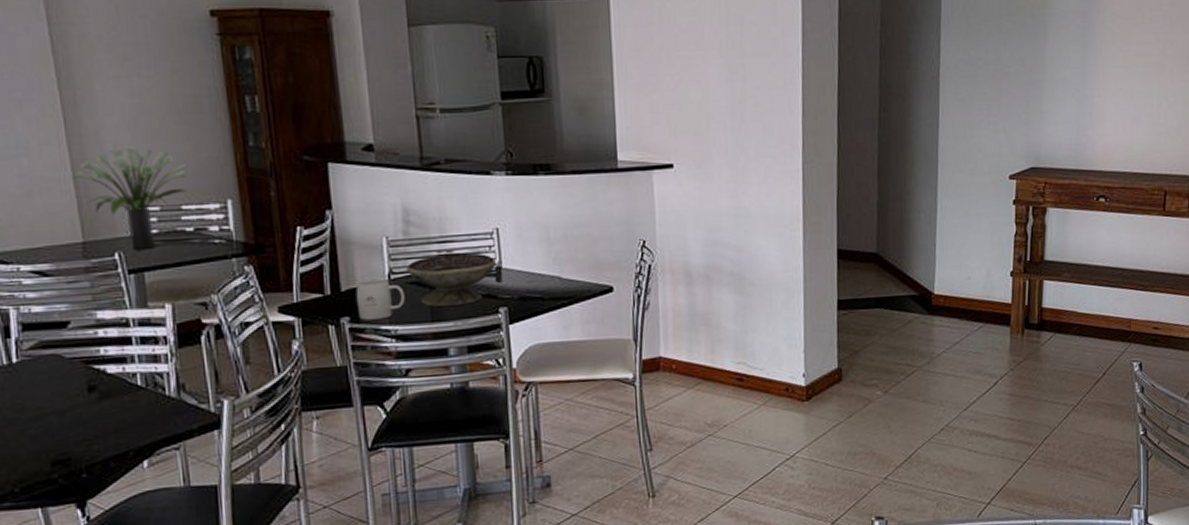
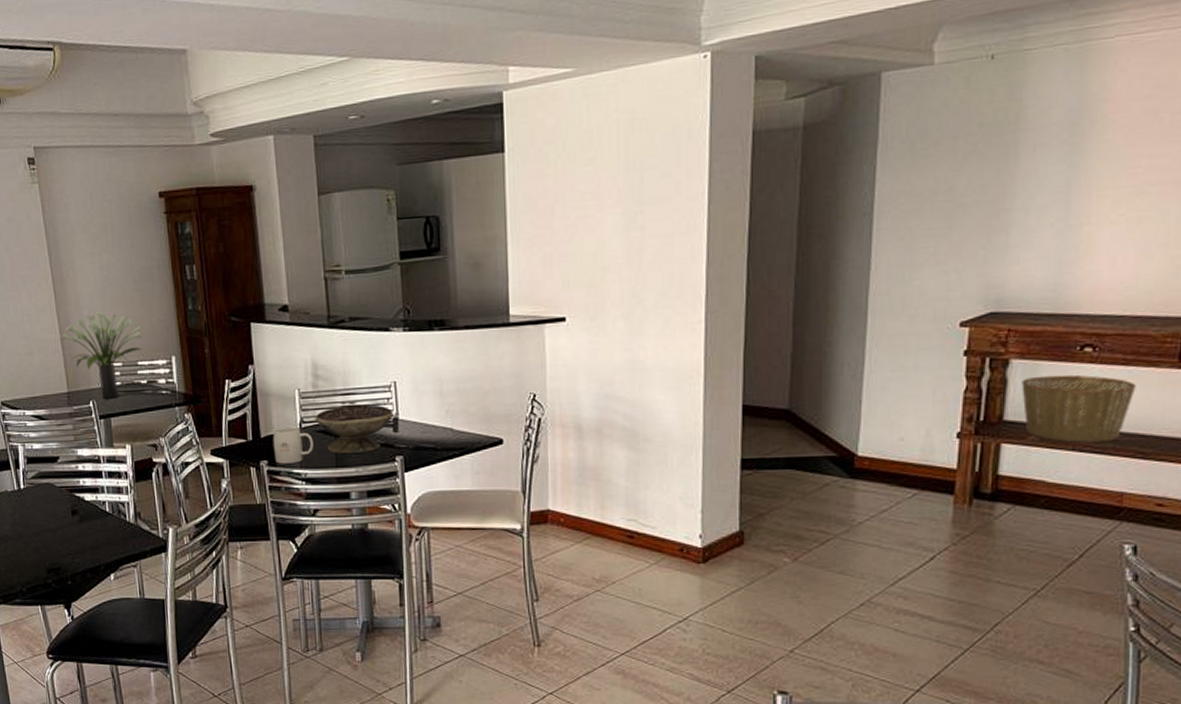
basket: none [1056,221,1136,278] -> present [1021,375,1136,443]

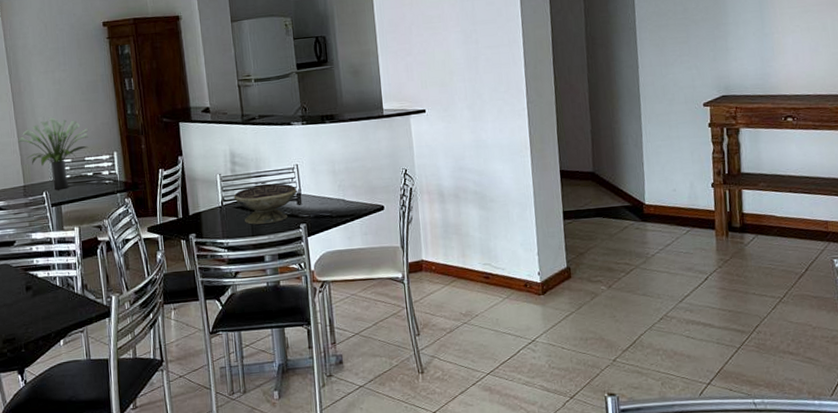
mug: present [272,427,314,464] -> none [199,204,233,236]
basket: present [1021,375,1136,443] -> none [749,138,824,187]

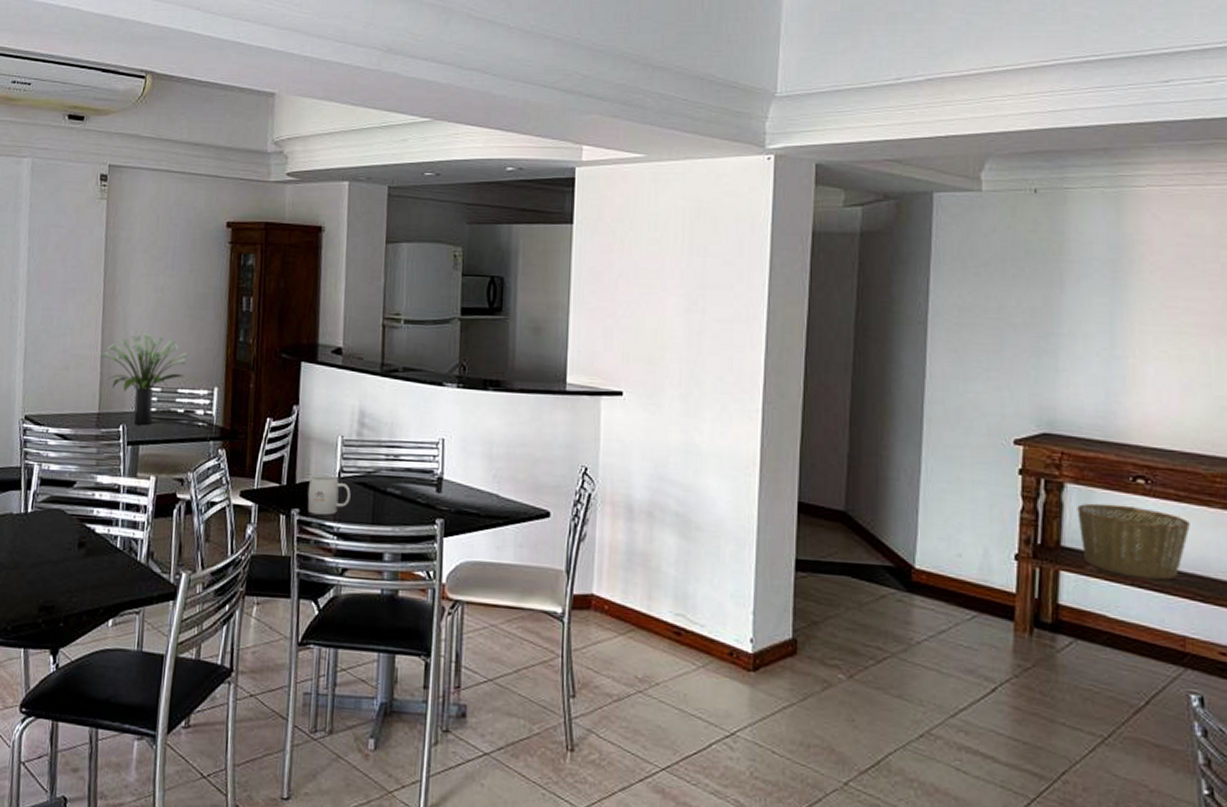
mug: none [199,204,233,236] -> present [307,474,351,516]
decorative bowl: present [233,183,297,225] -> none [355,458,438,512]
basket: none [749,138,824,187] -> present [1077,503,1190,580]

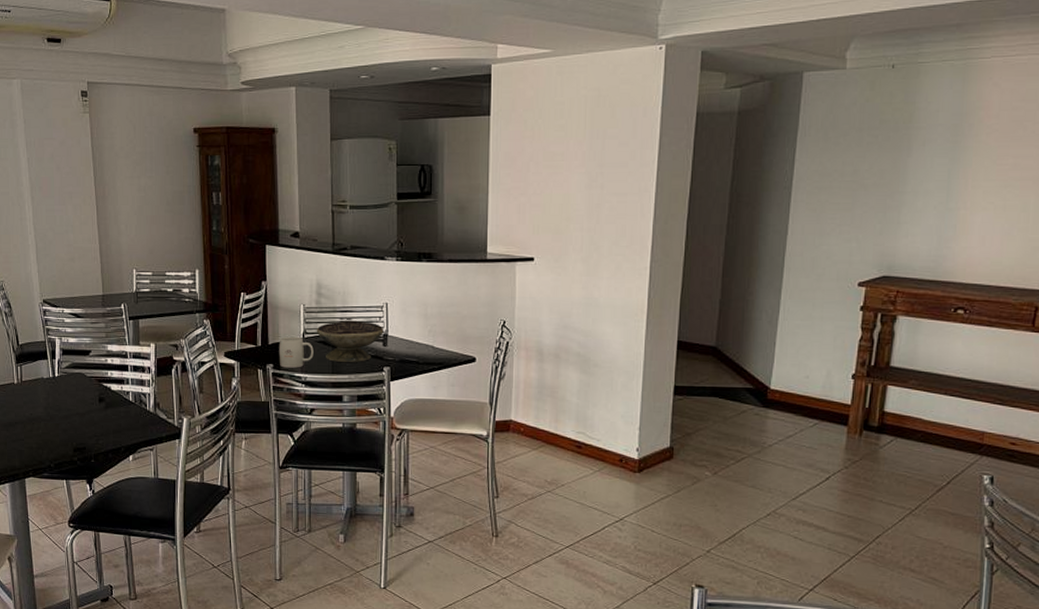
flower arrangement: present [100,332,189,426] -> none [99,226,172,304]
decorative bowl: none [355,458,438,512] -> present [316,321,384,363]
basket: present [1077,503,1190,580] -> none [906,331,997,389]

